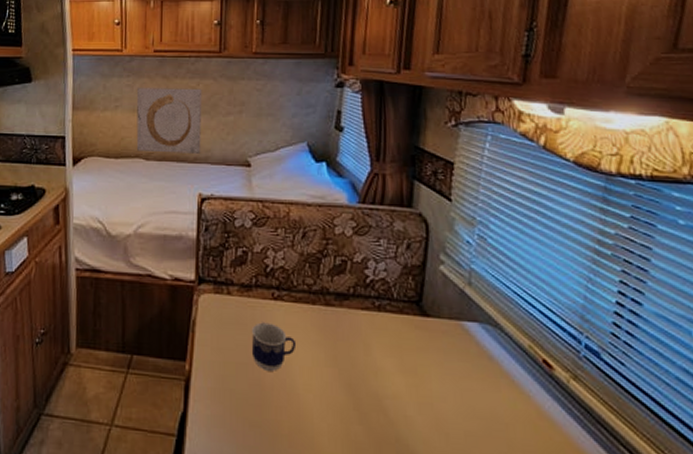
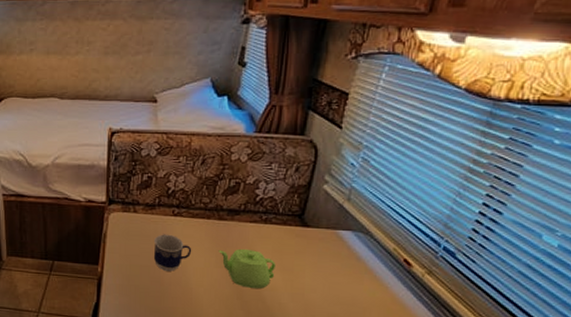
wall art: present [136,88,202,154] -> none [50,29,113,92]
teapot: none [327,342,396,396] -> present [218,248,276,289]

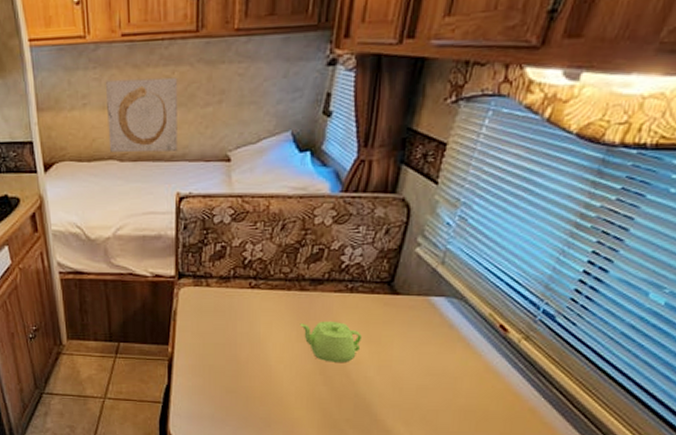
wall art: none [50,29,113,92] -> present [105,77,178,153]
cup: present [153,234,192,271] -> none [228,308,271,348]

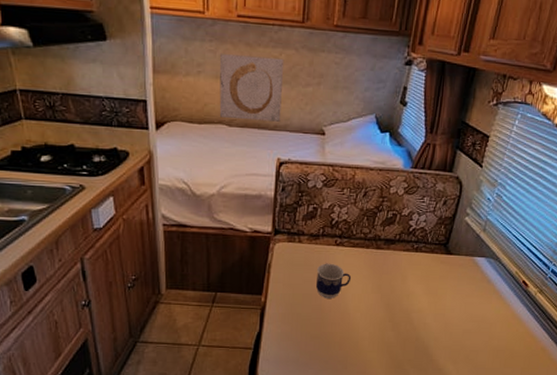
cup: none [228,308,271,348] -> present [315,263,352,298]
teapot: present [299,321,362,362] -> none [375,275,423,311]

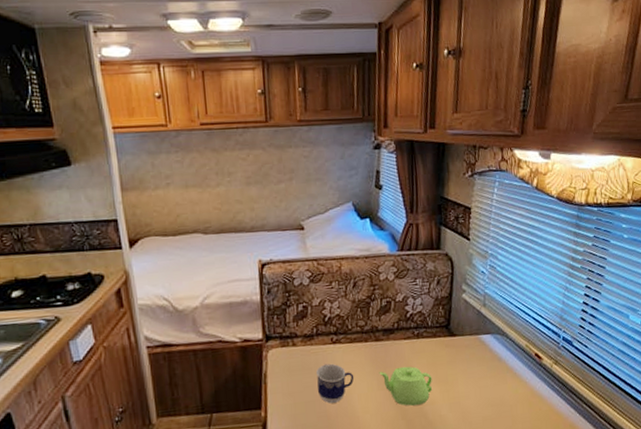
wall art: present [219,54,284,122] -> none [187,159,257,226]
teapot: none [375,275,423,311] -> present [379,366,433,406]

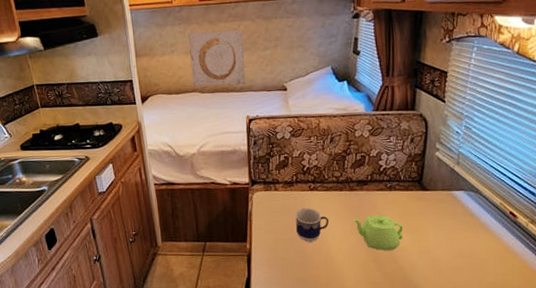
wall art: none [187,159,257,226] -> present [188,29,246,86]

